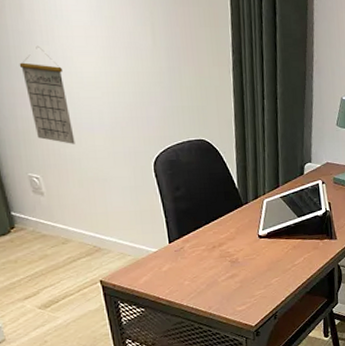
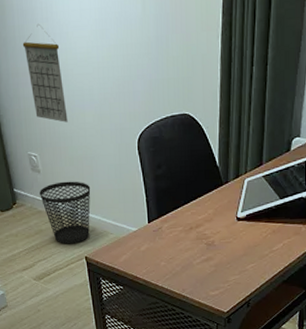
wastebasket: none [43,203,104,269] -> present [40,181,91,244]

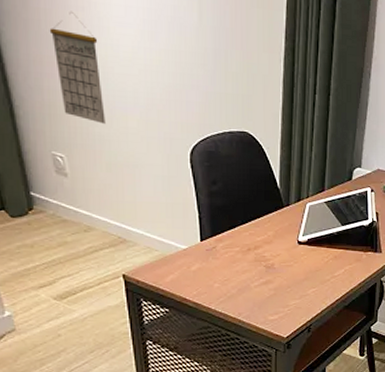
wastebasket: present [40,181,91,244] -> none [66,189,132,260]

